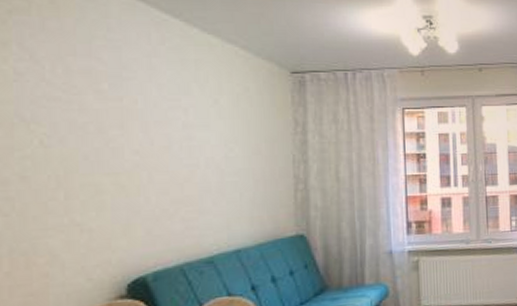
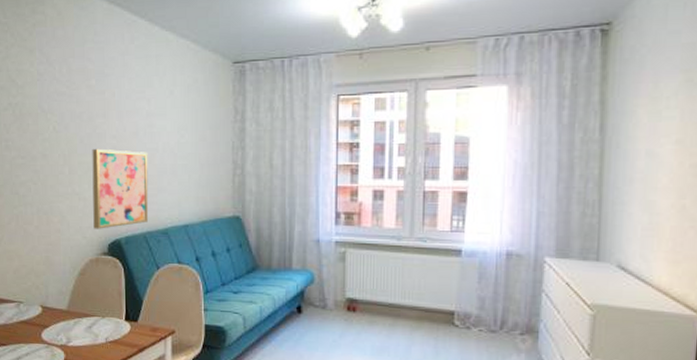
wall art: none [102,166,187,267] -> present [92,148,149,229]

